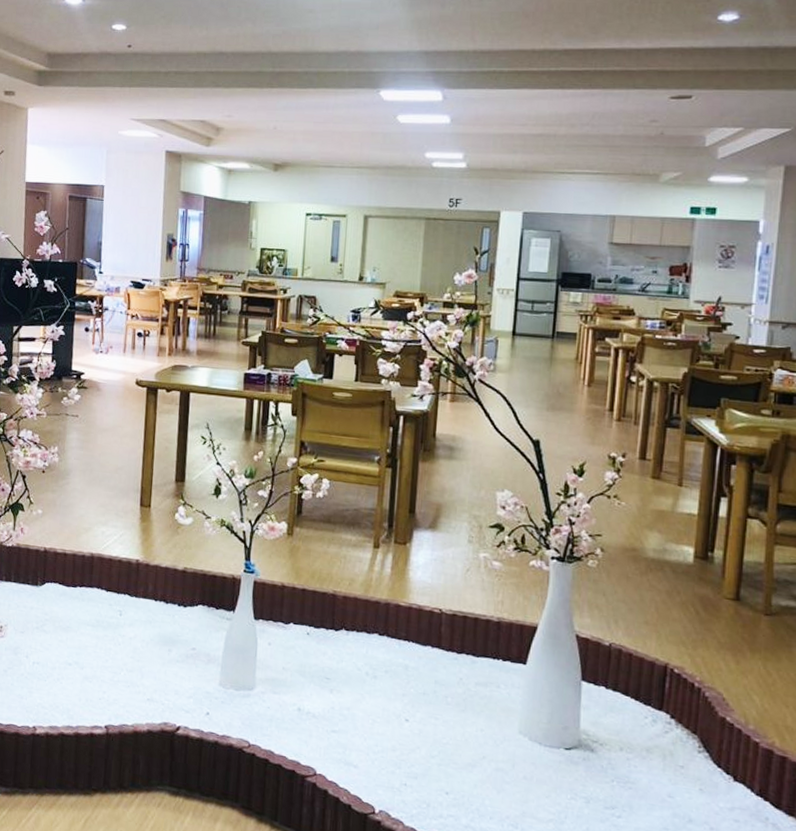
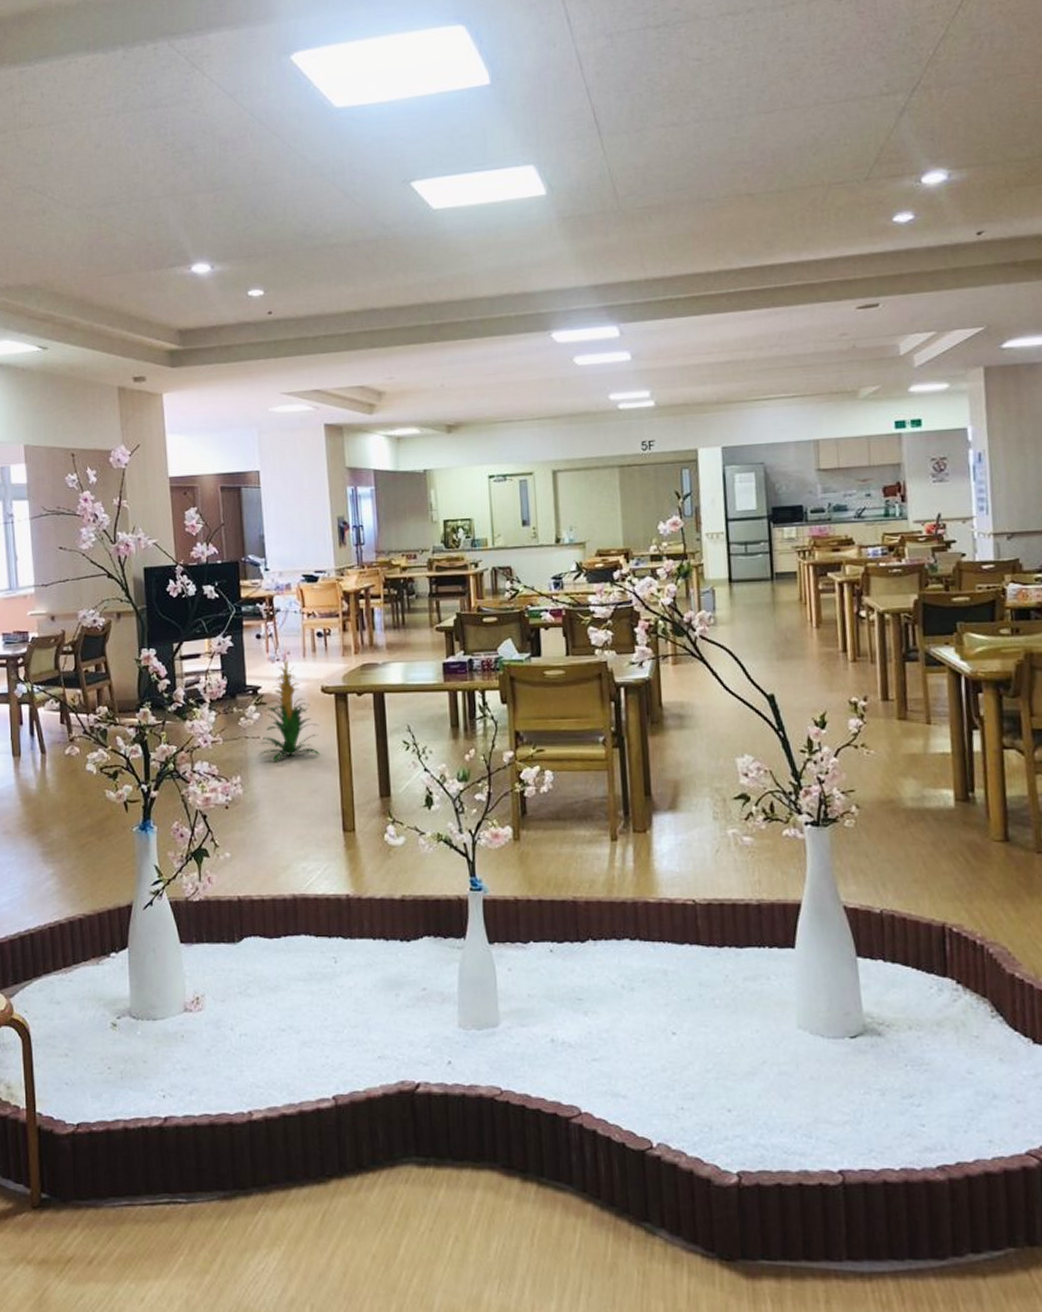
indoor plant: none [75,353,130,438] -> present [258,660,320,761]

